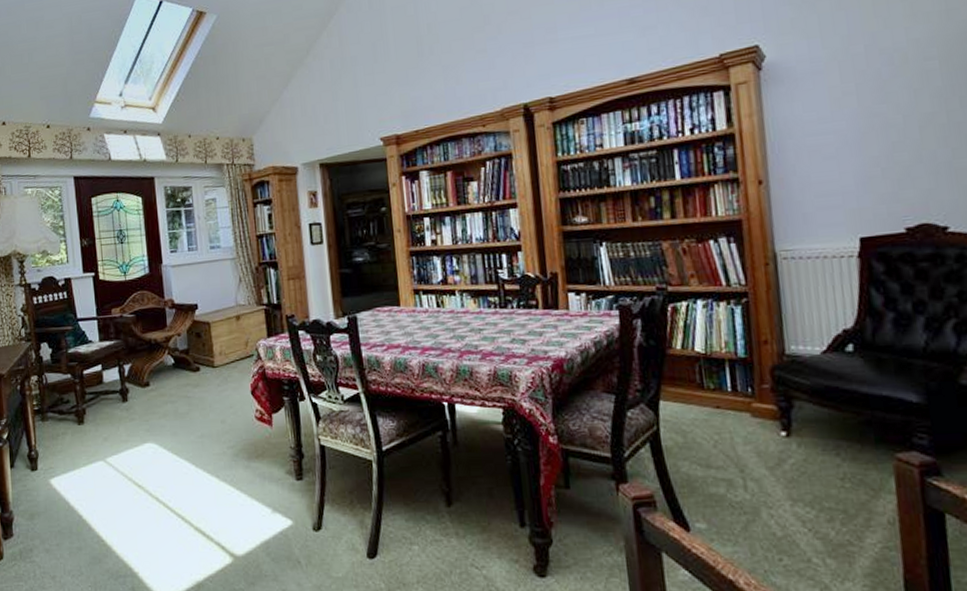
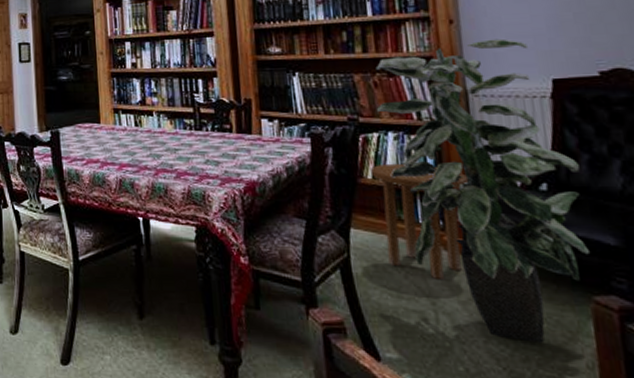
side table: none [679,331,776,446] -> present [370,163,468,279]
indoor plant: none [684,197,892,503] -> present [375,38,589,343]

